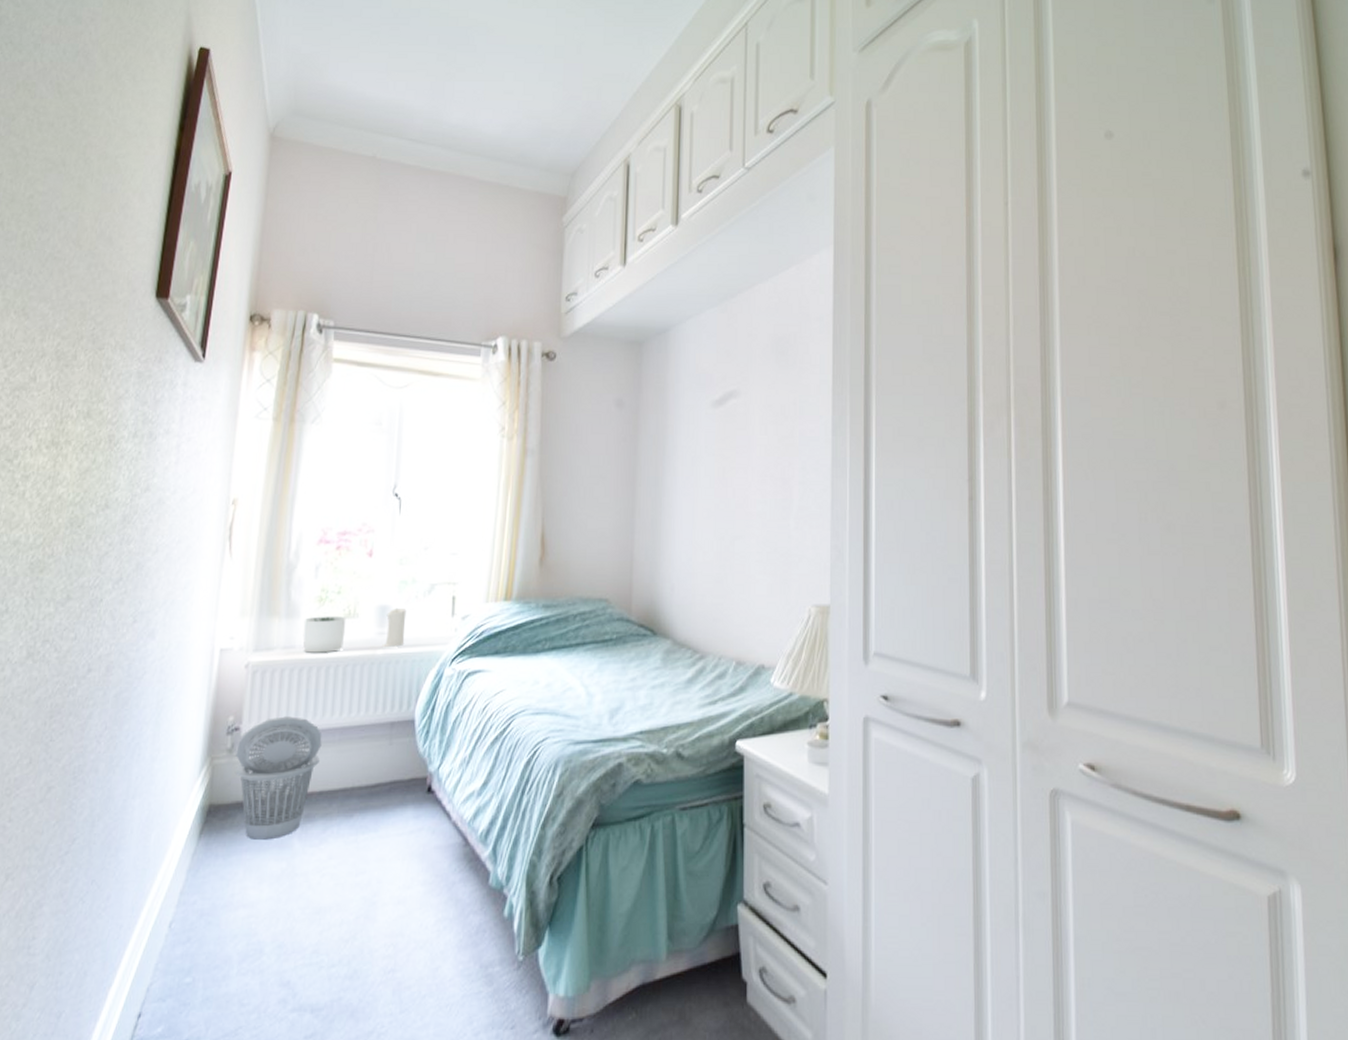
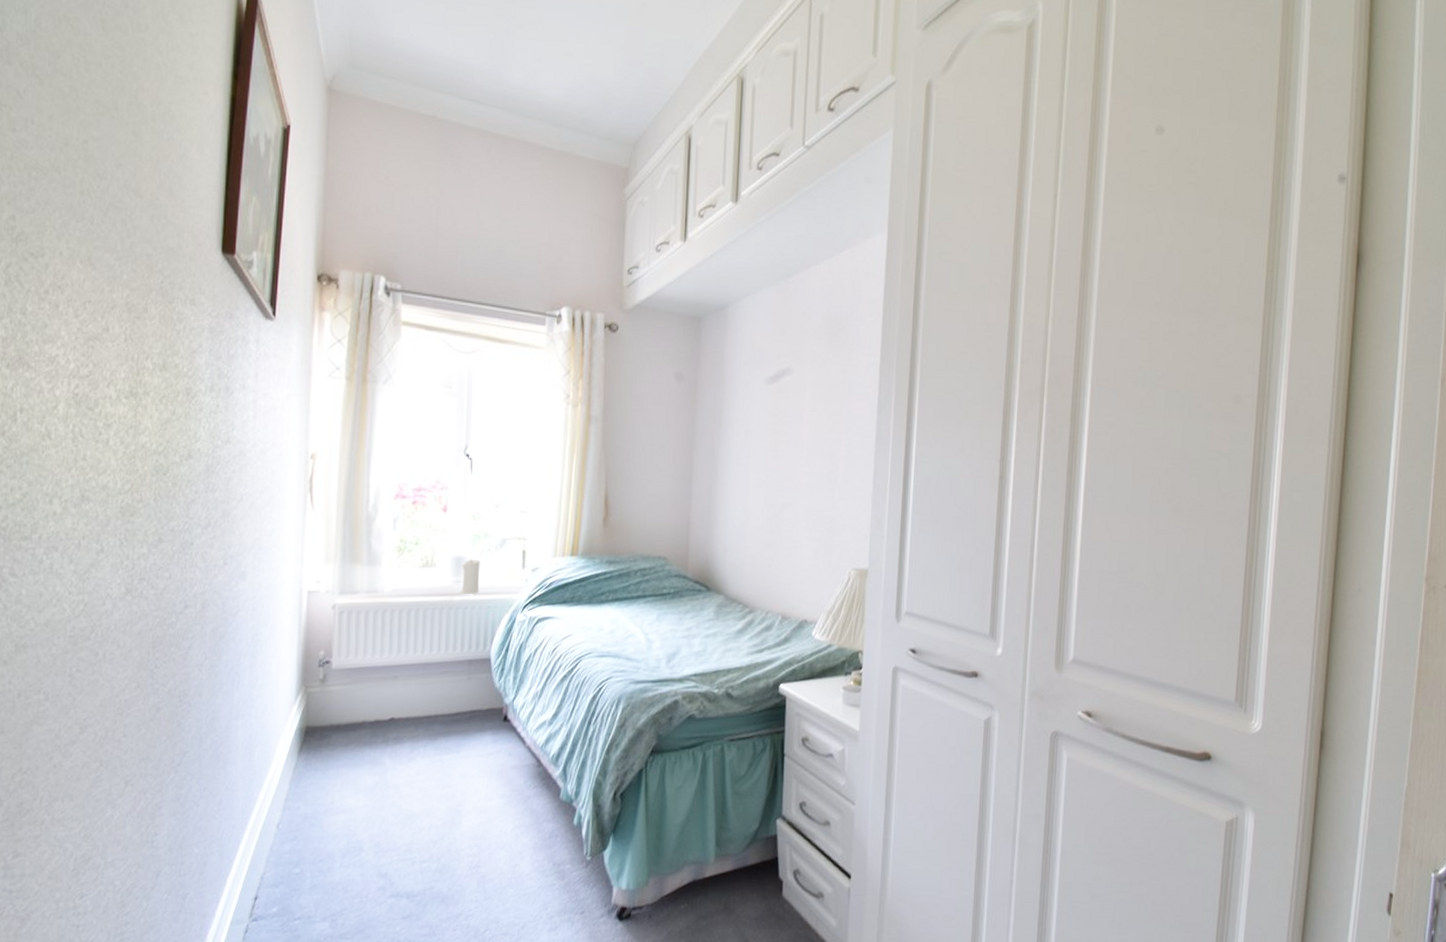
laundry basket: present [236,716,322,840] -> none [328,652,407,757]
planter: present [303,616,346,653] -> none [384,564,425,598]

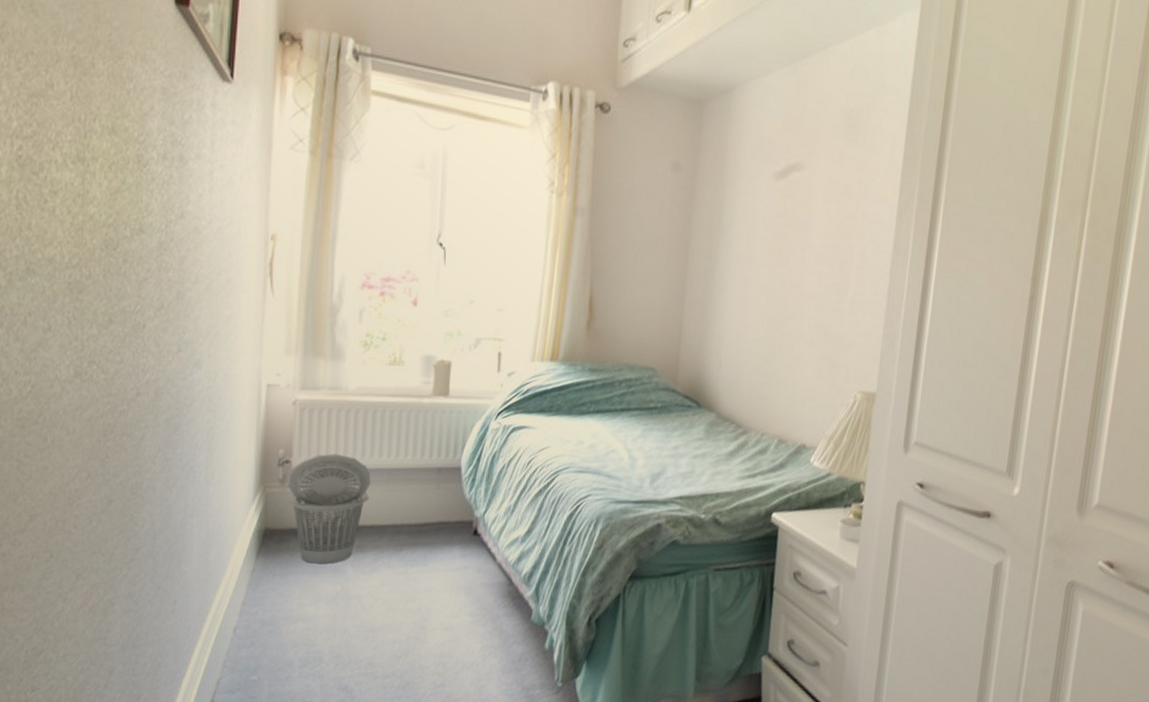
laundry basket: none [328,652,407,757] -> present [288,453,371,565]

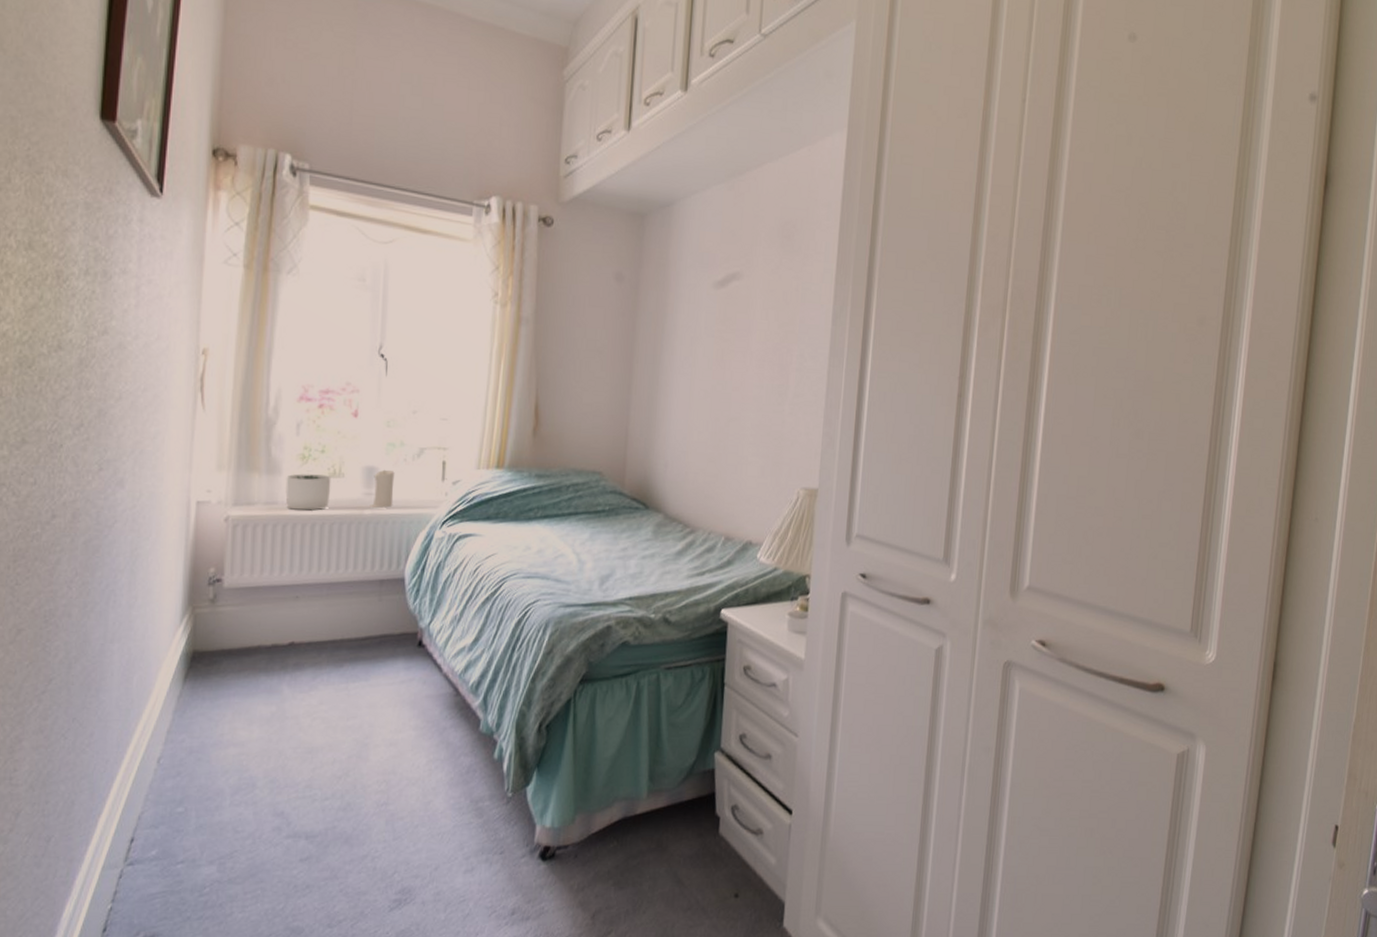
laundry basket: present [288,453,371,565] -> none [219,570,309,685]
planter: none [349,360,392,397] -> present [285,474,331,511]

